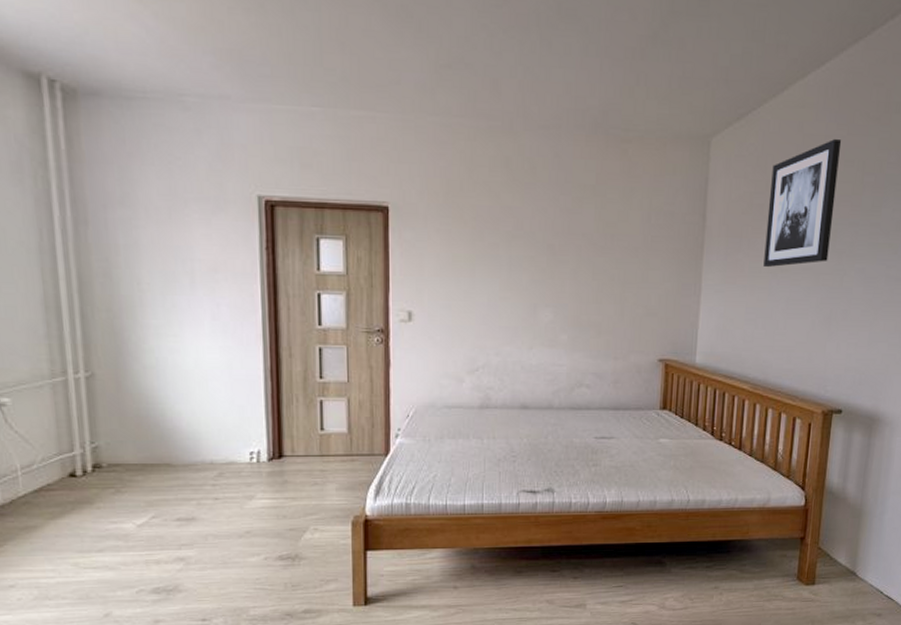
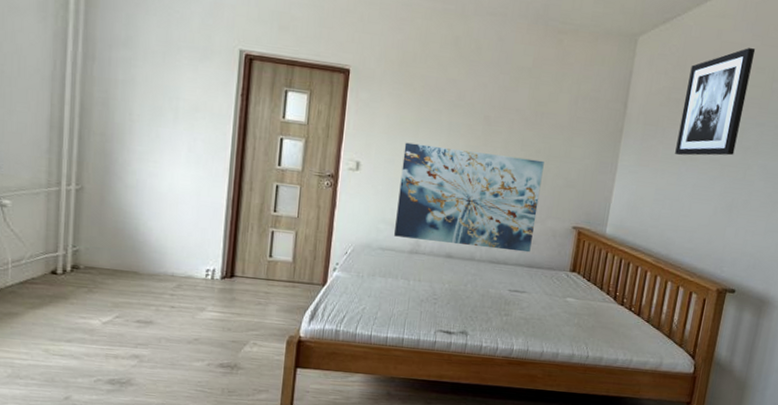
wall art: none [460,284,620,394] -> present [394,142,544,253]

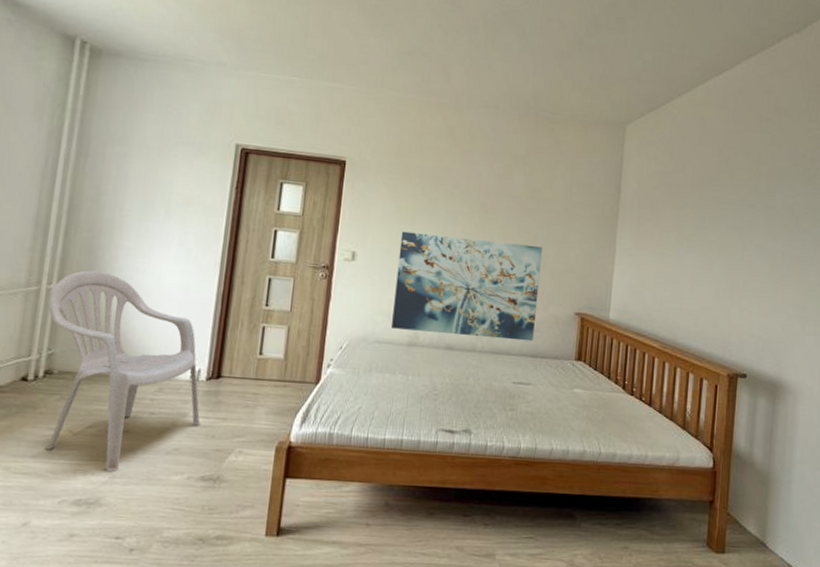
armchair: none [69,173,218,358] -> present [45,270,202,473]
wall art: present [675,48,756,156] -> none [671,133,739,238]

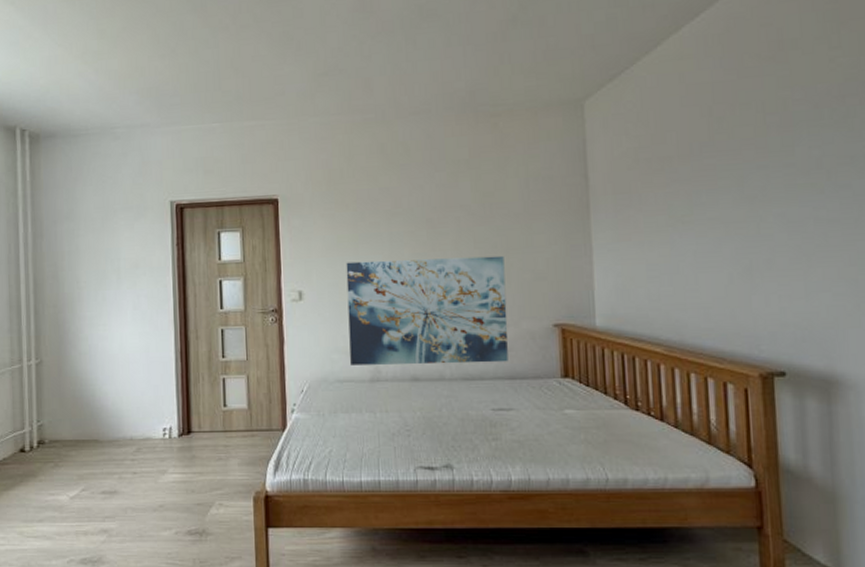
armchair: present [45,270,202,473] -> none [31,343,181,532]

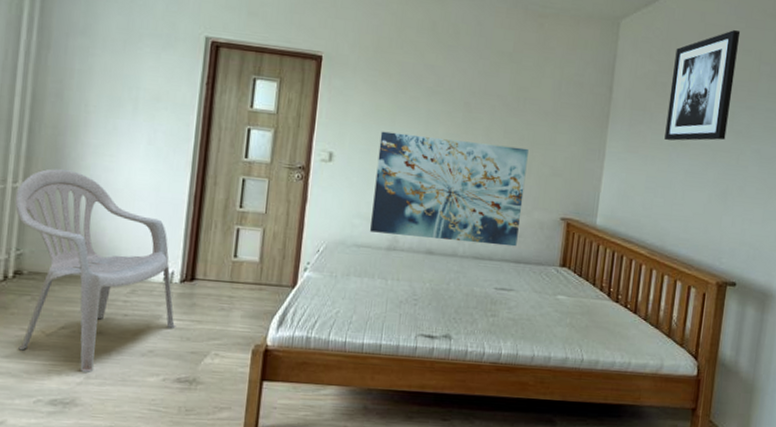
armchair: none [31,343,181,532] -> present [14,168,176,374]
wall art: none [656,84,737,222] -> present [664,30,741,141]

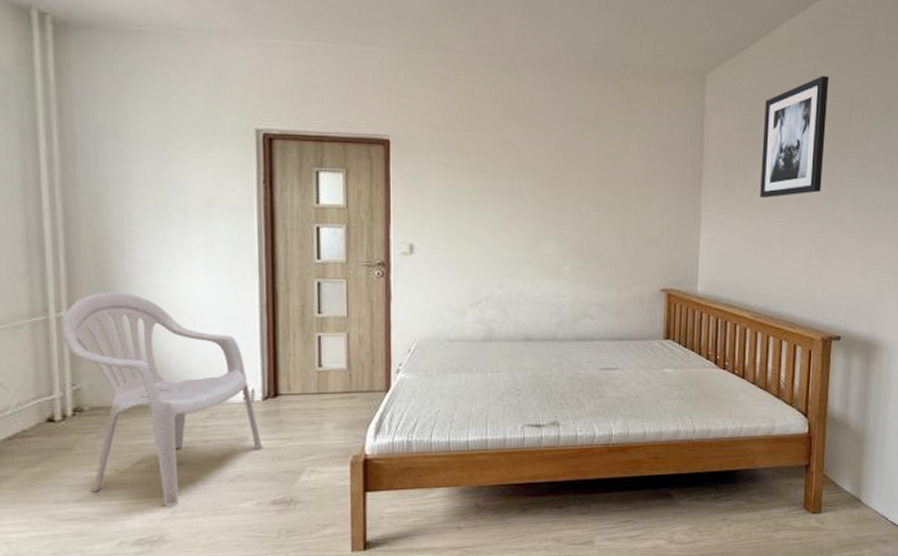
wall art: present [370,131,529,247] -> none [463,216,621,325]

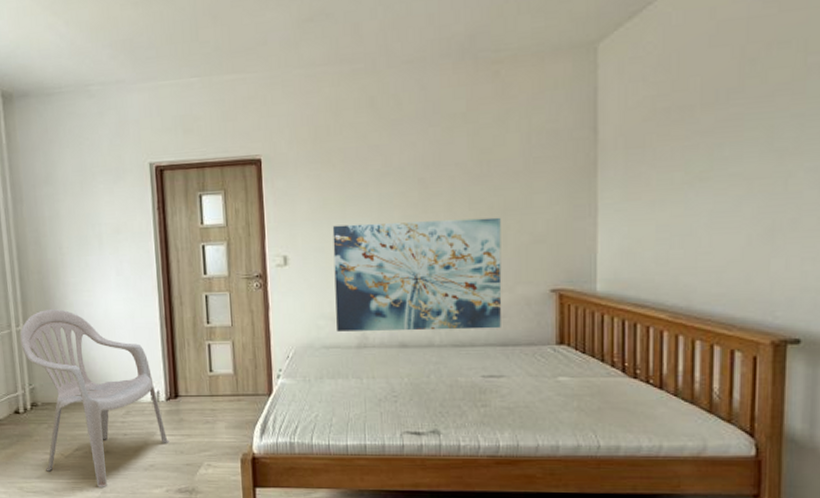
wall art: none [463,216,621,325] -> present [332,217,502,332]
wall art: present [760,76,830,199] -> none [675,19,772,178]

